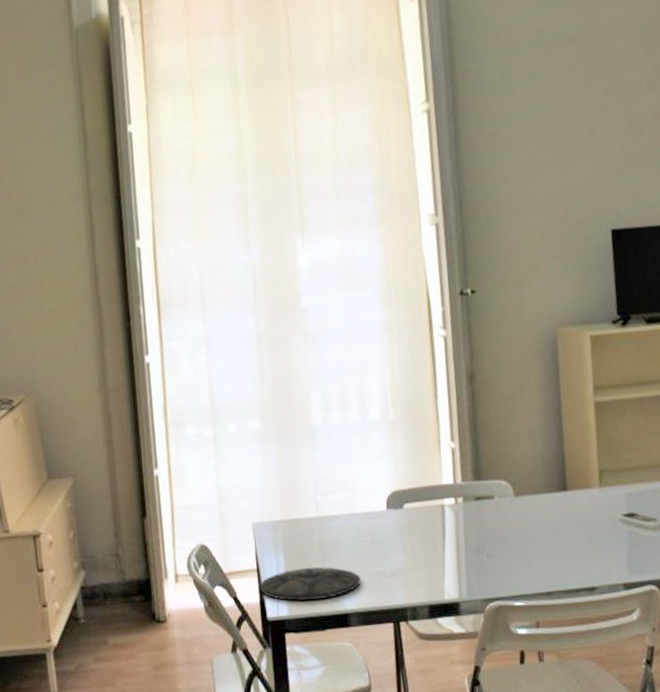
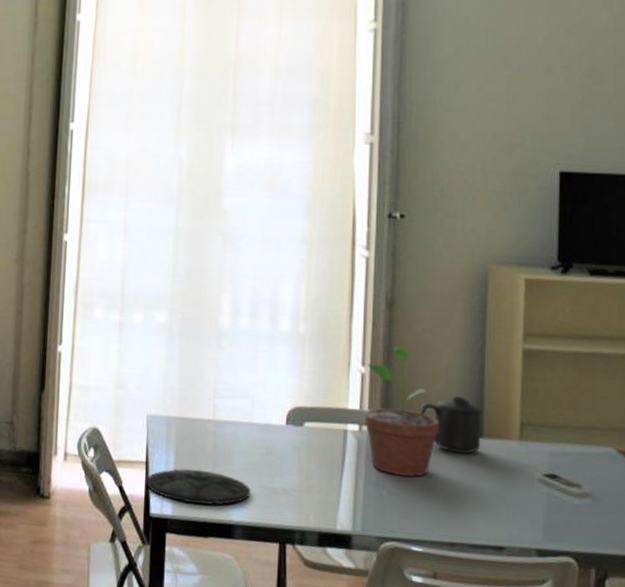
potted plant: none [455,417,528,539] -> present [363,345,440,477]
mug: none [508,456,566,509] -> present [420,396,483,454]

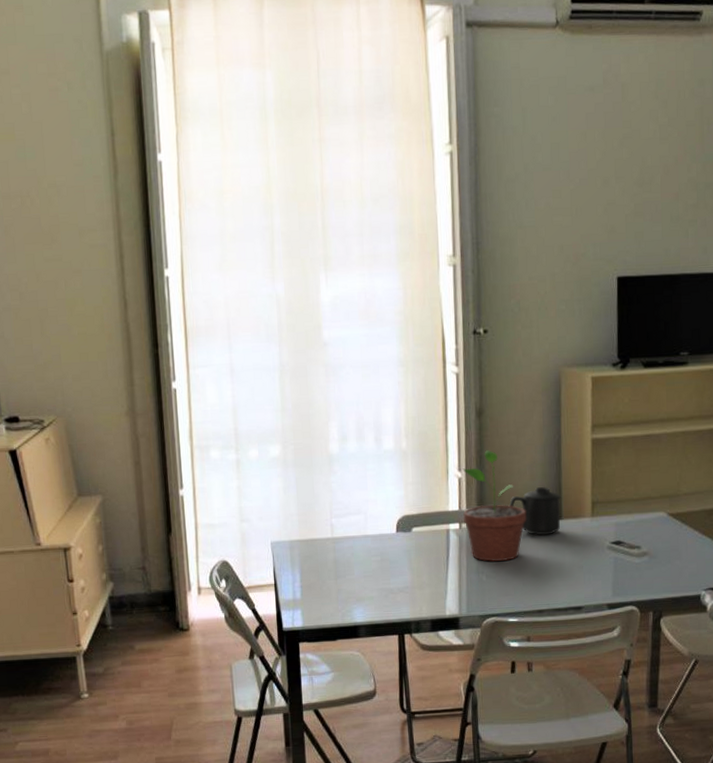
plate: present [146,468,251,506] -> none [276,583,370,614]

